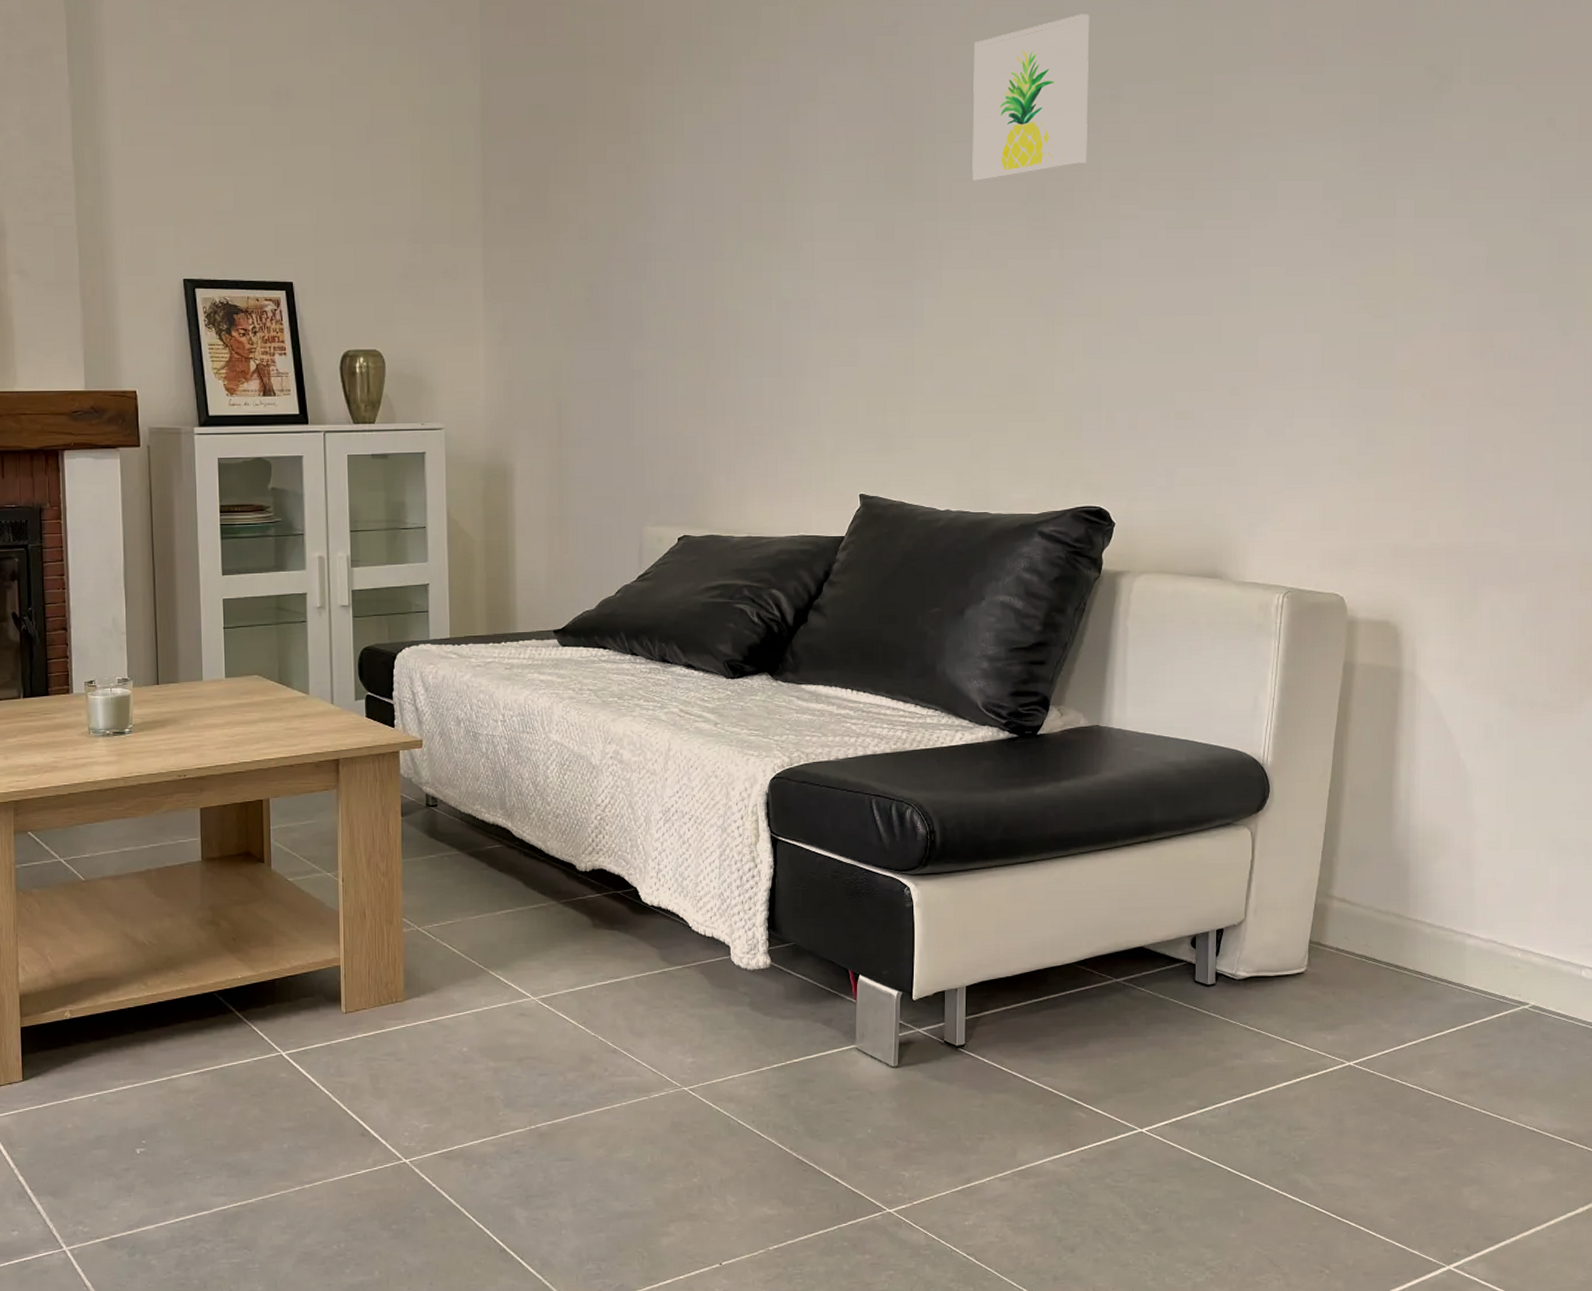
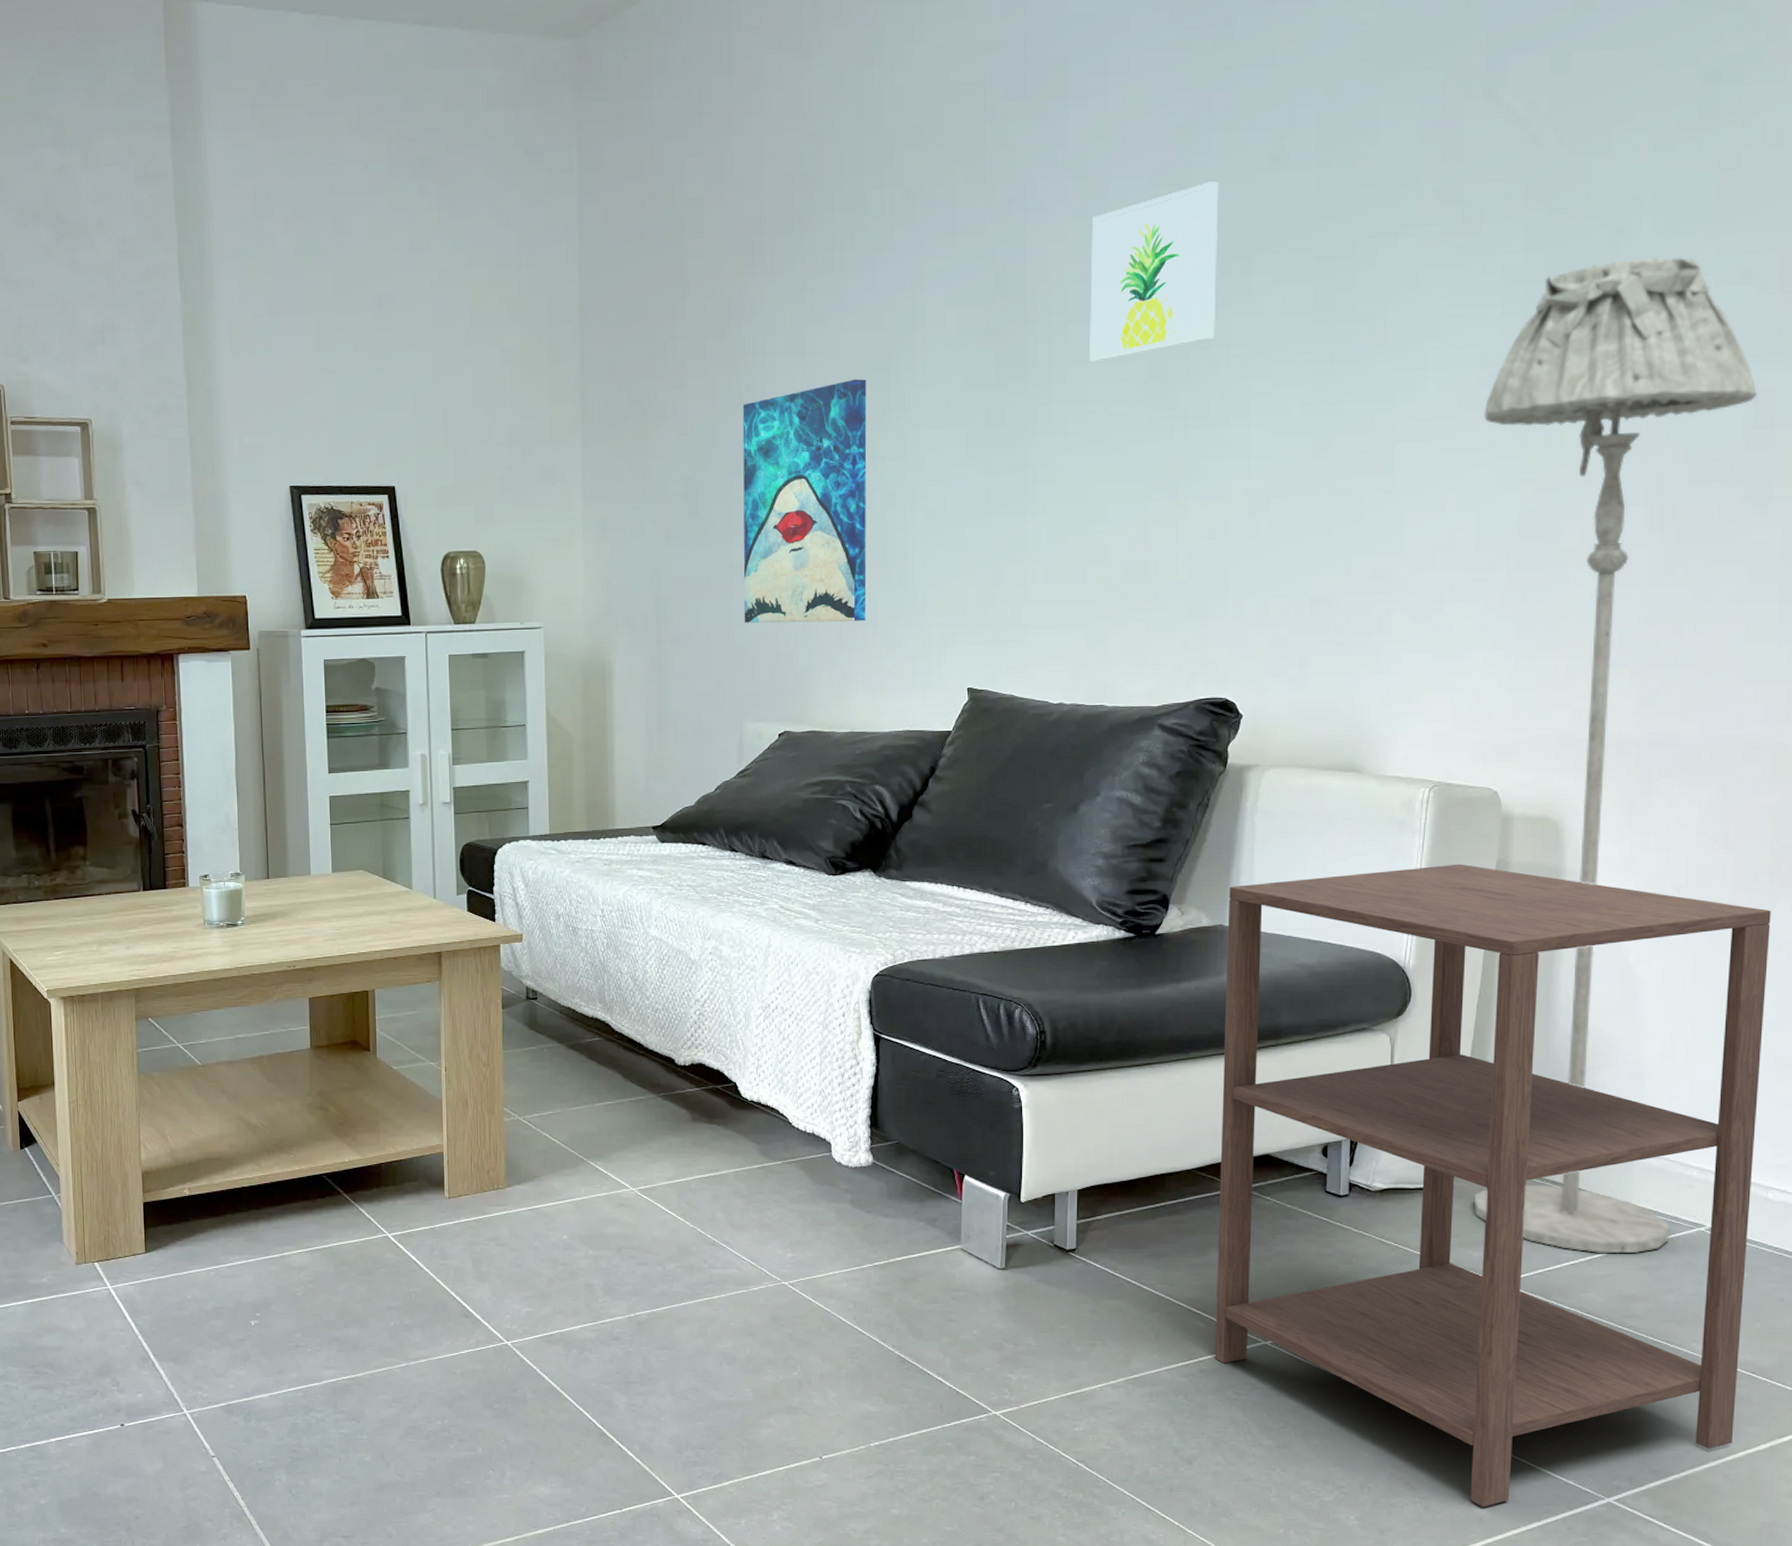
wall art: none [642,189,763,428] -> present [742,378,867,623]
side table: none [1095,665,1580,1280] -> present [1215,863,1771,1507]
floor lamp: none [1327,103,1561,1033] -> present [1474,257,1757,1254]

